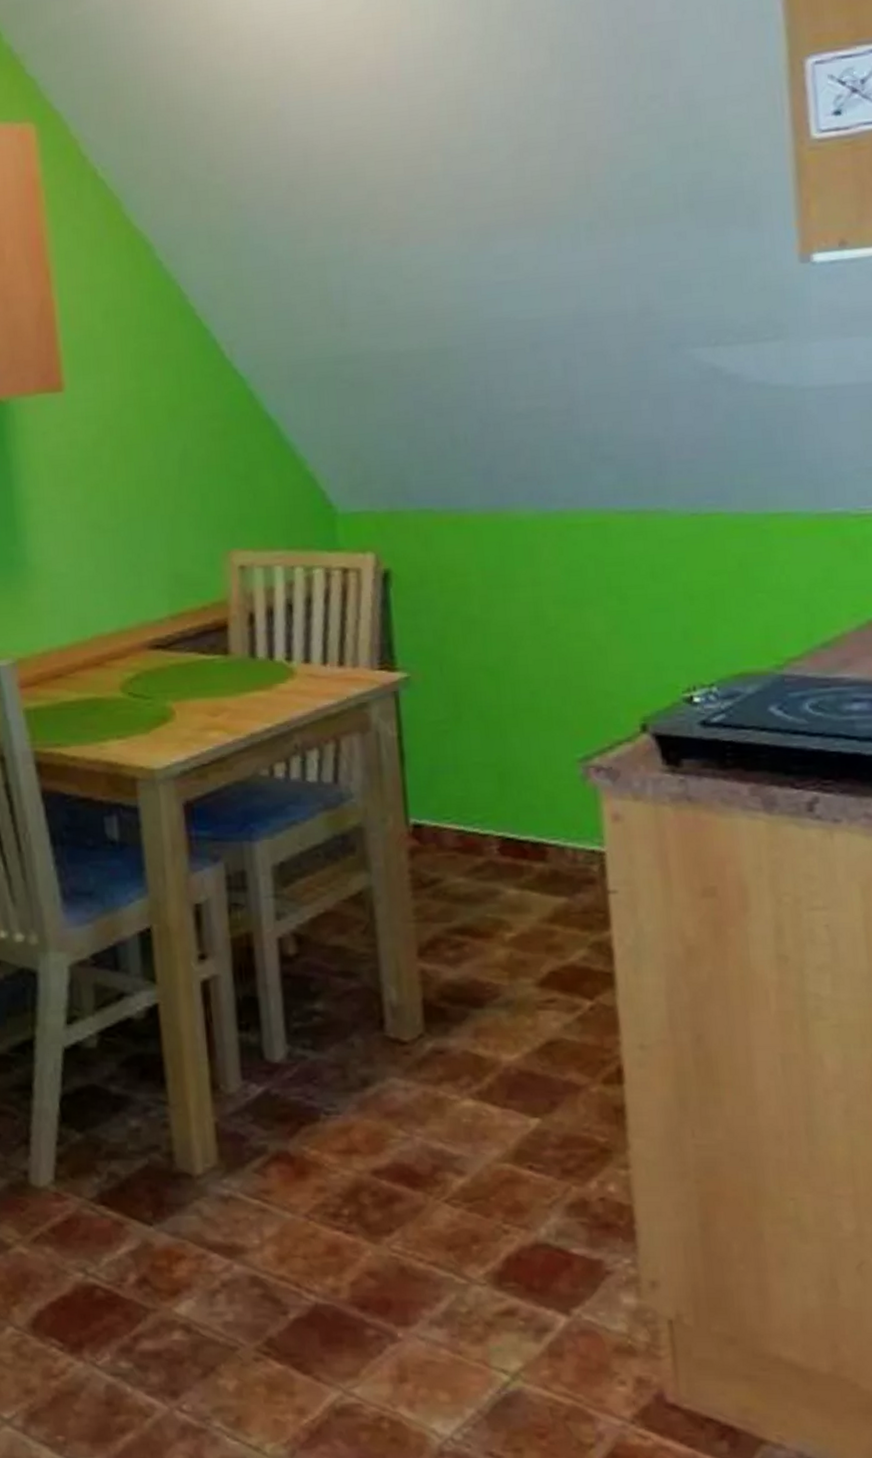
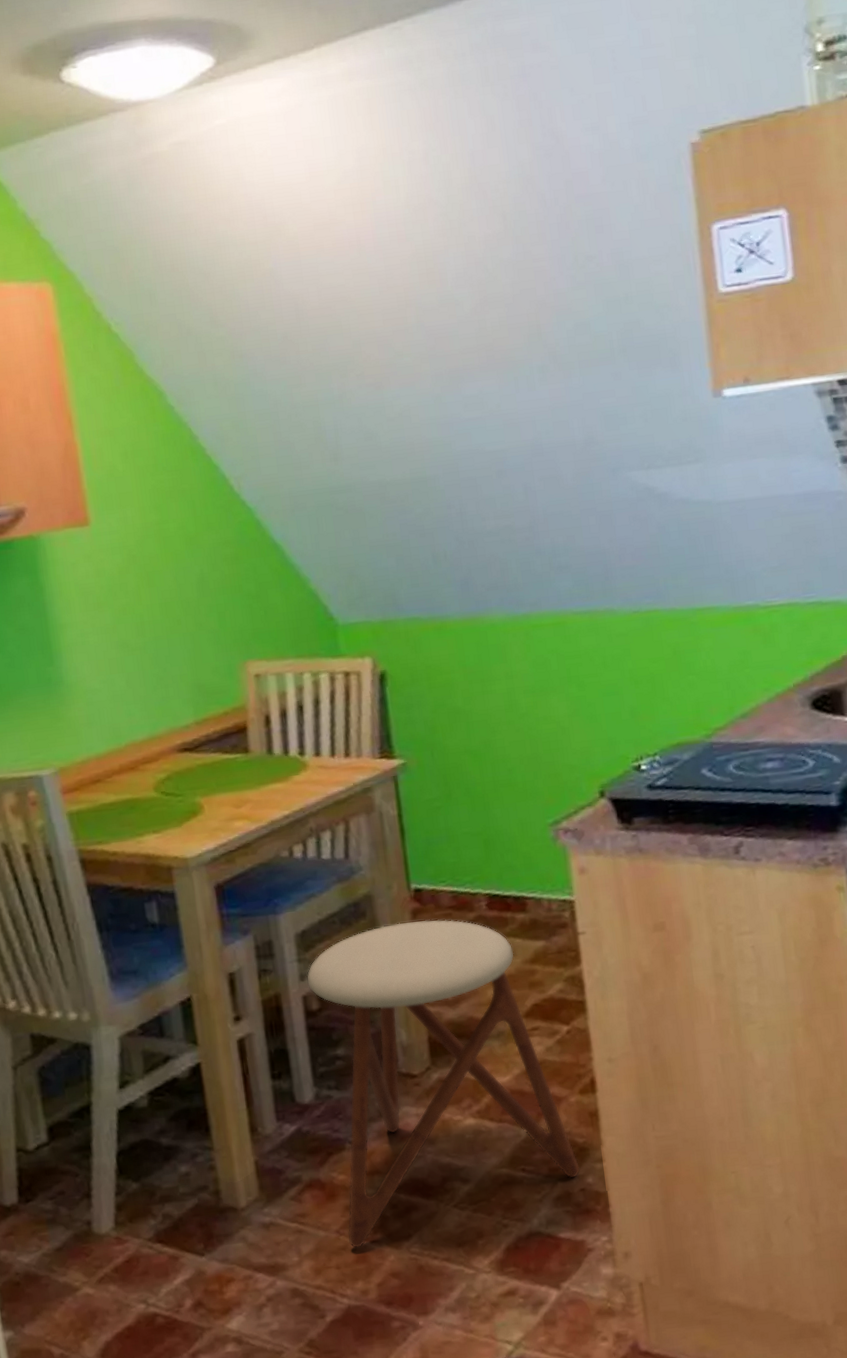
stool: none [283,862,600,1237] -> present [306,919,580,1248]

